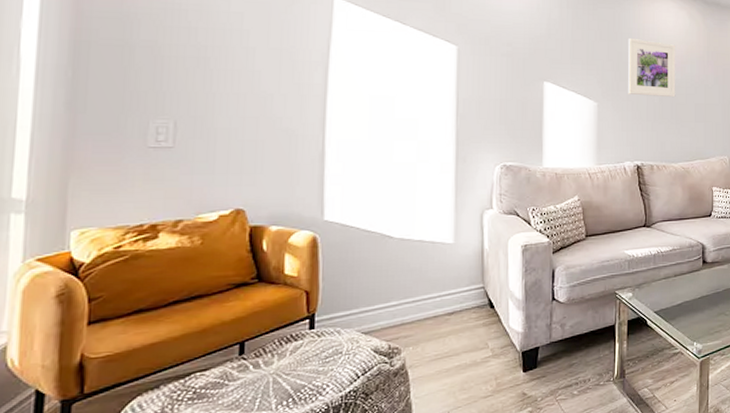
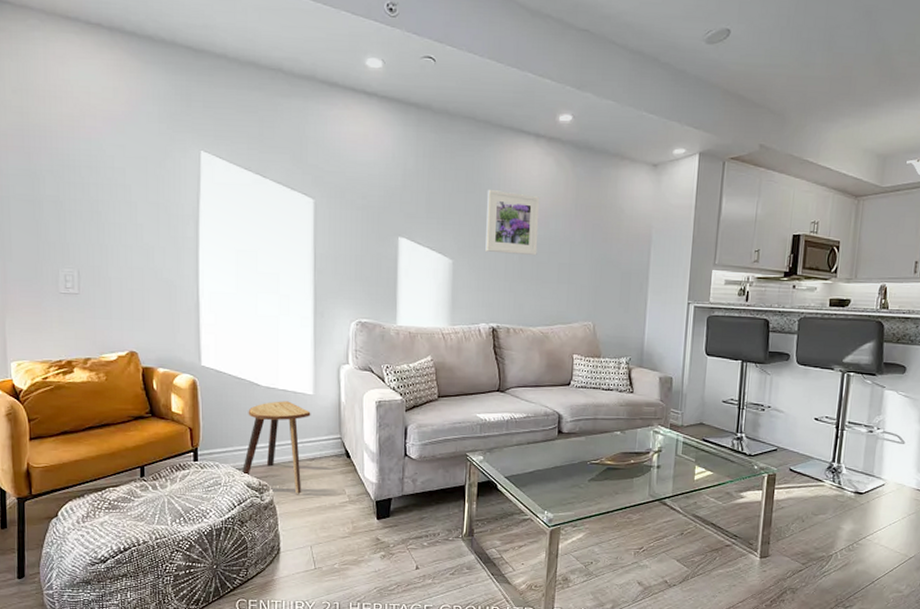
stool: none [367,252,451,354] -> present [241,401,311,494]

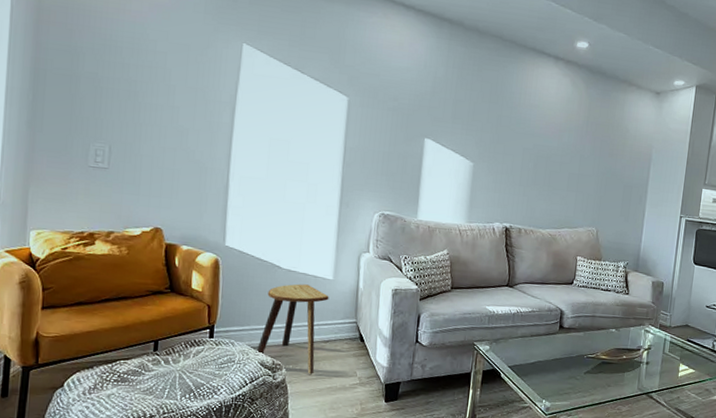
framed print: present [485,190,540,256] -> none [504,102,556,165]

